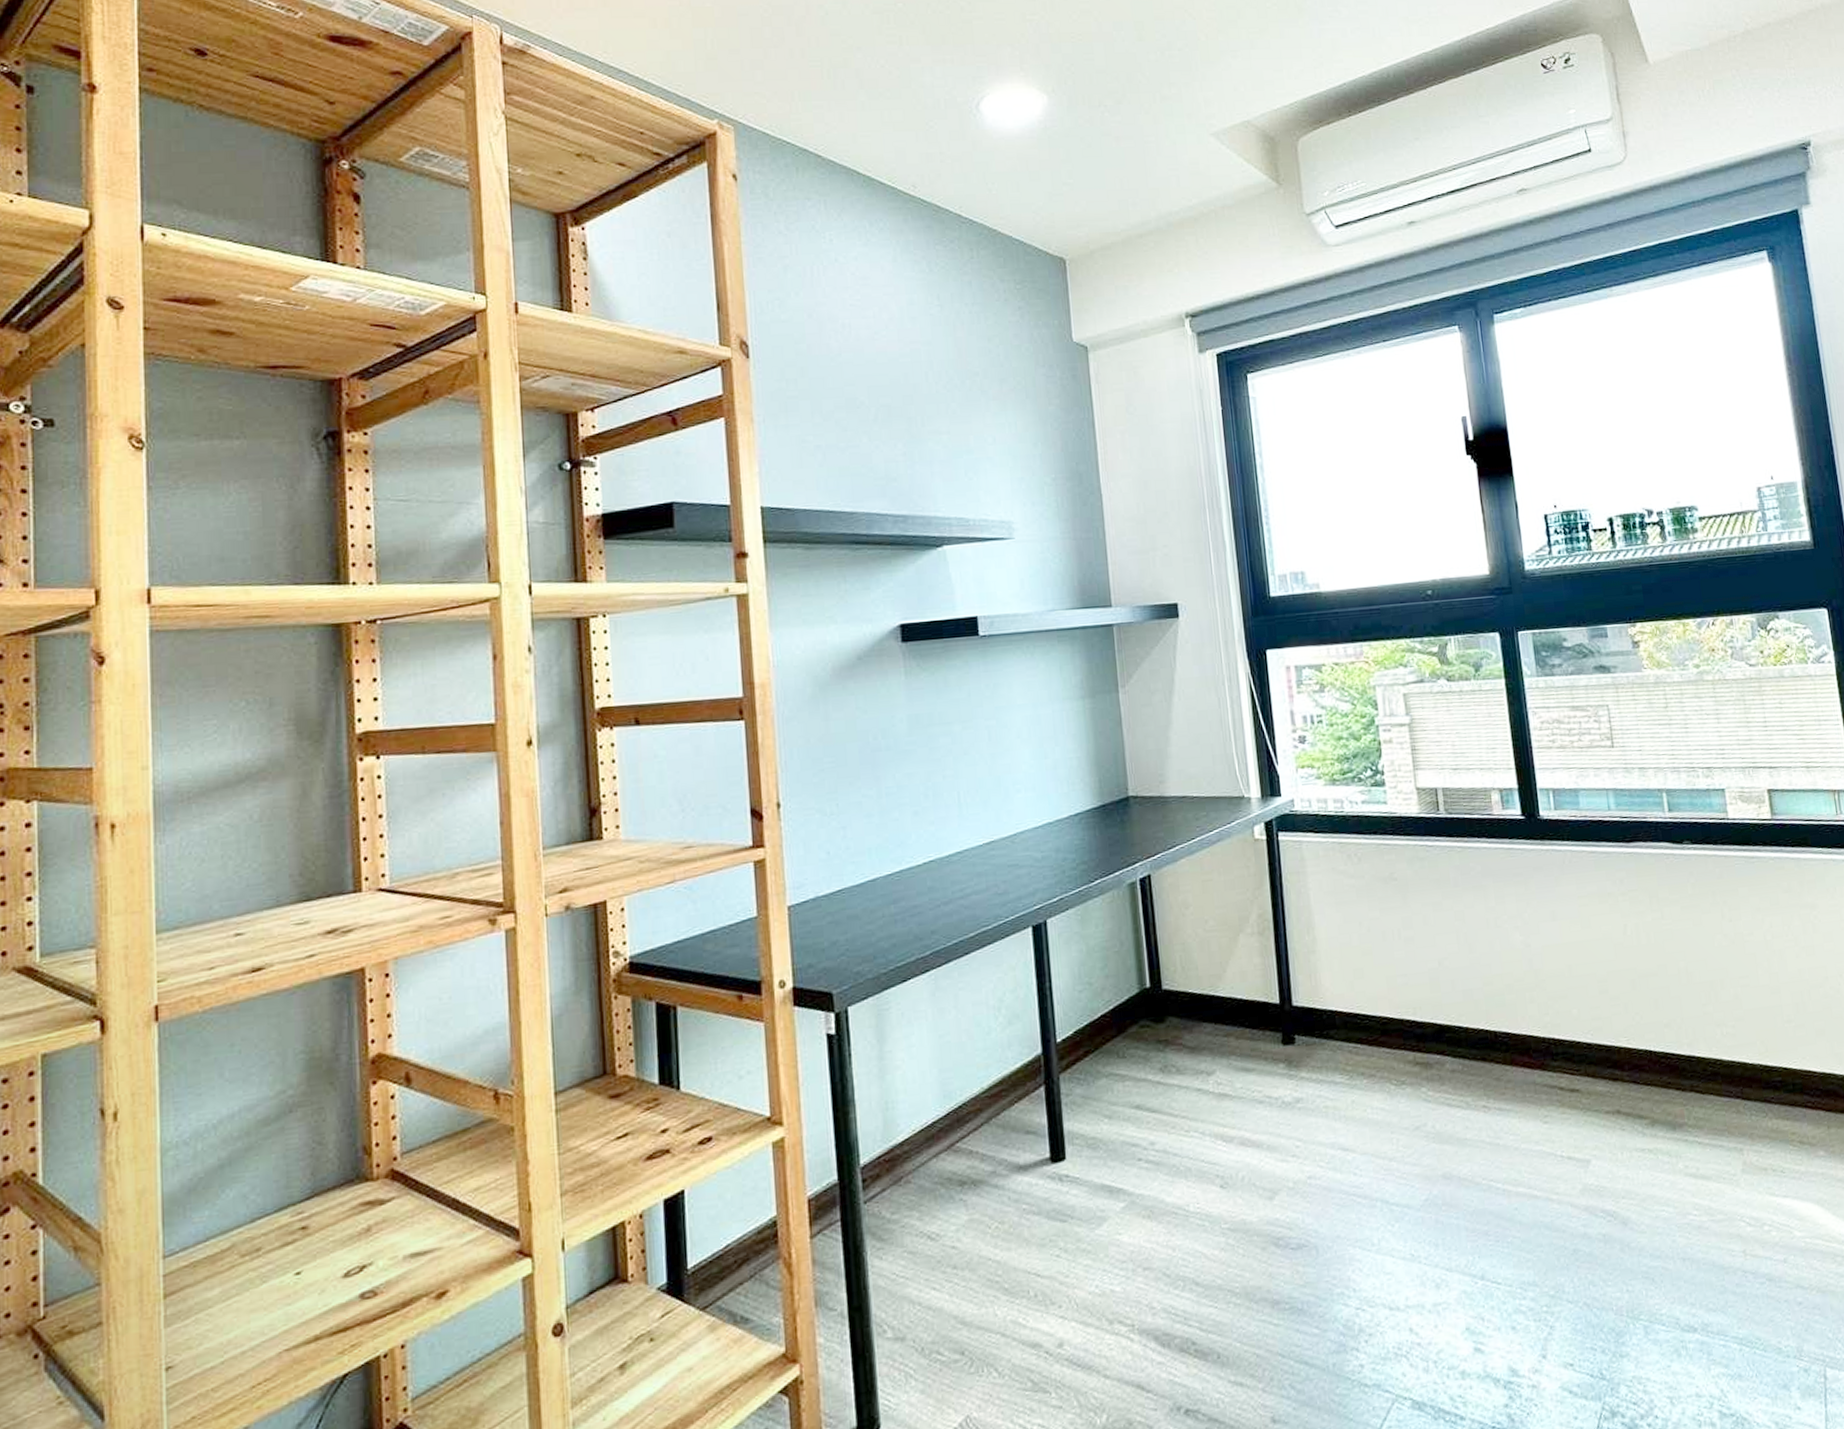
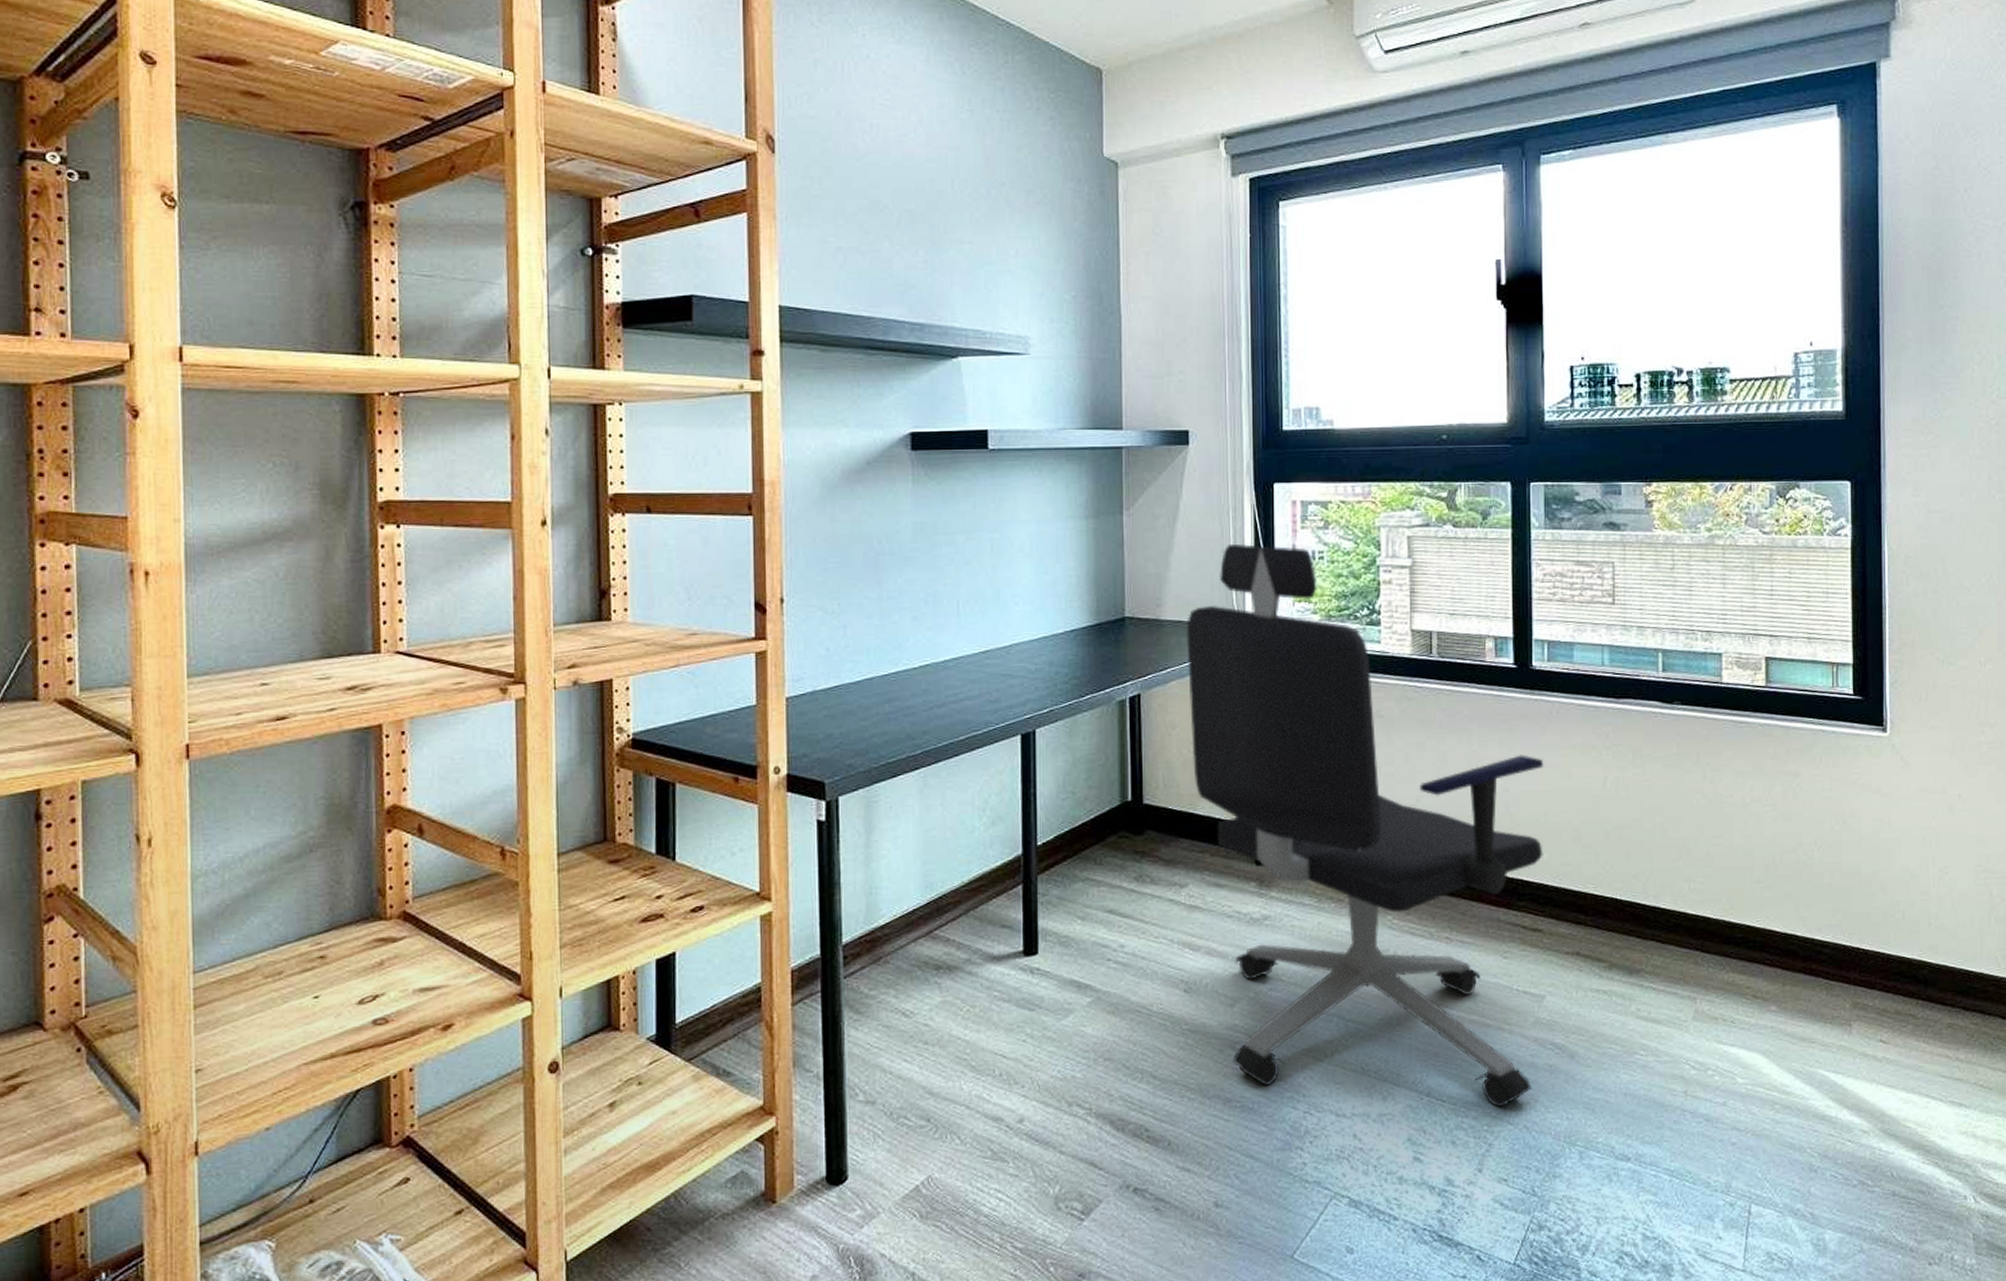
office chair: none [1191,712,1587,1286] -> present [1186,543,1544,1108]

